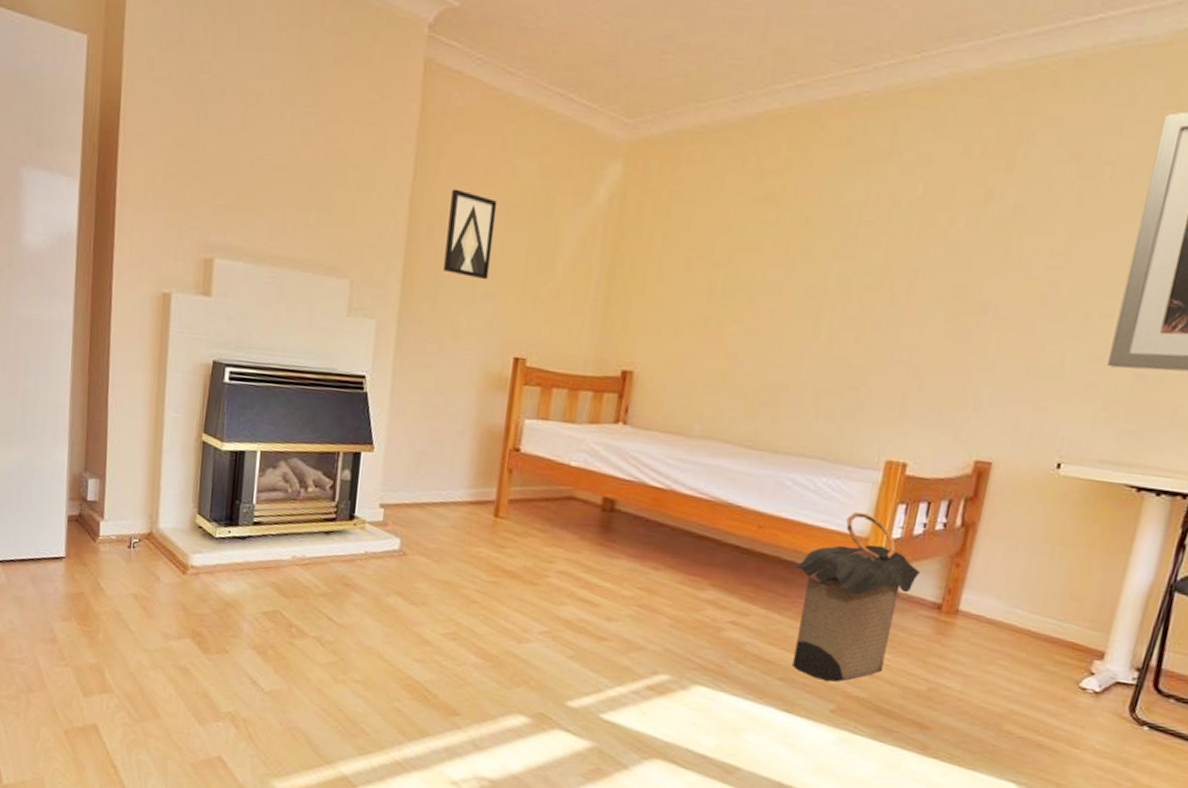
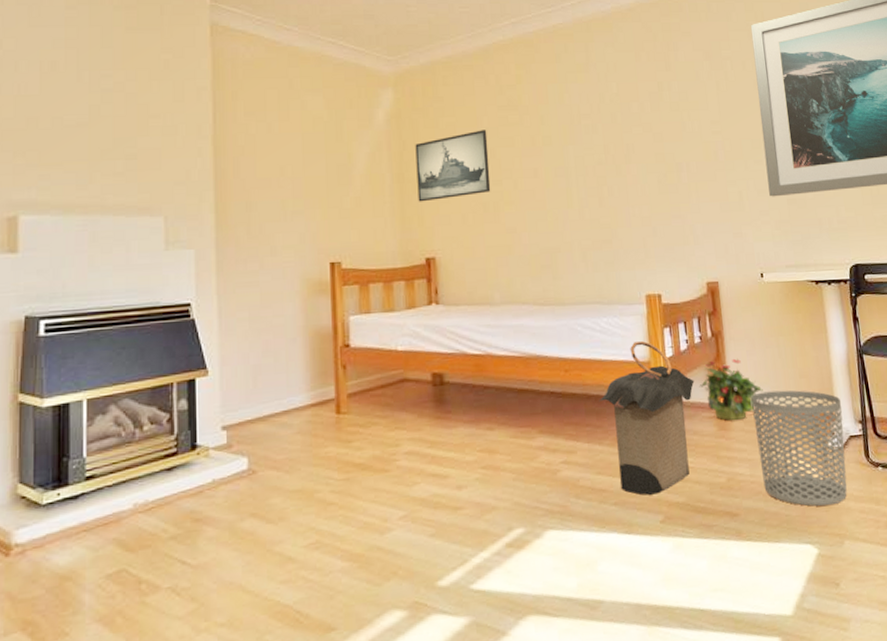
wall art: present [443,189,497,280] -> none [251,125,295,199]
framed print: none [626,225,730,305] -> present [415,130,491,202]
potted plant: none [924,554,1011,629] -> present [699,358,764,421]
waste bin: none [974,604,1119,751] -> present [751,390,847,506]

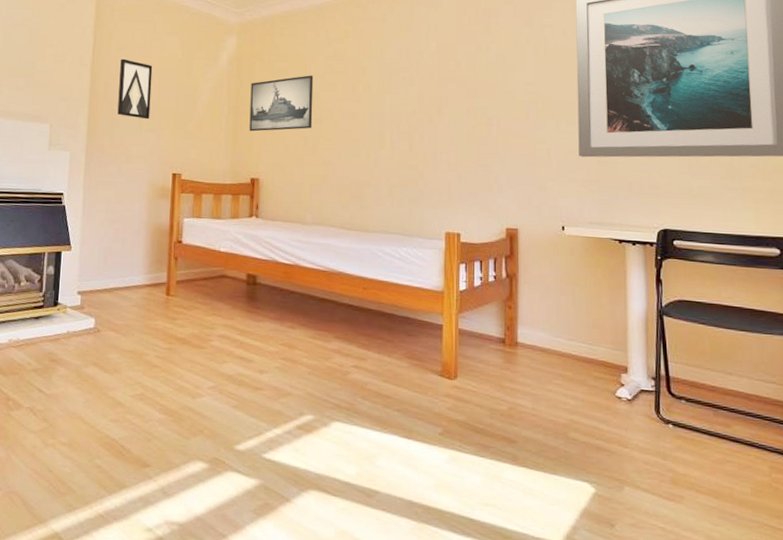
wall art: none [251,125,295,199] -> present [117,58,153,120]
laundry hamper: present [599,340,695,495] -> none [392,272,485,409]
potted plant: present [699,358,764,421] -> none [489,299,554,356]
waste bin: present [751,390,847,506] -> none [540,335,635,451]

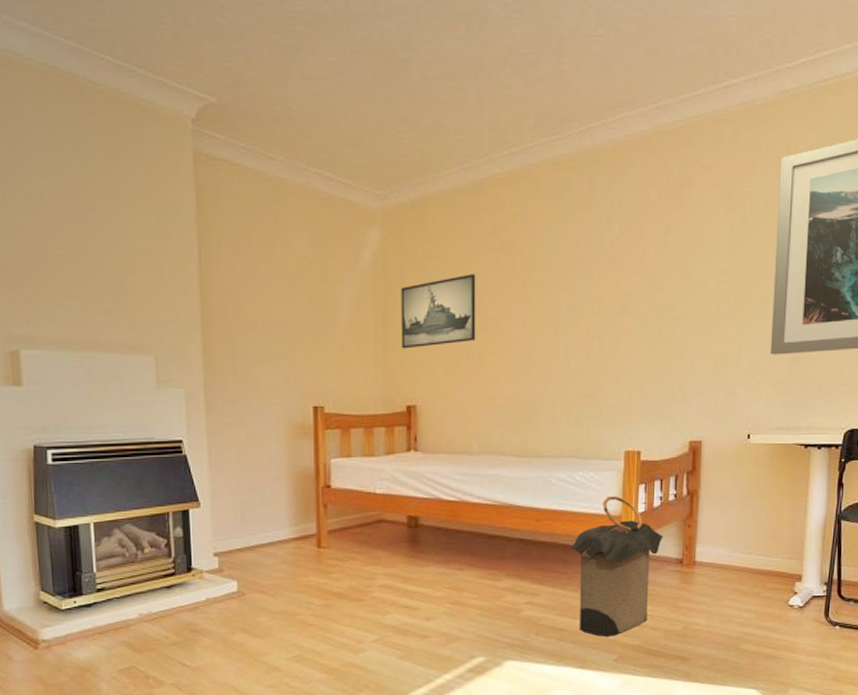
wall art: present [117,58,153,120] -> none [236,264,280,342]
laundry hamper: none [392,272,485,409] -> present [566,495,664,637]

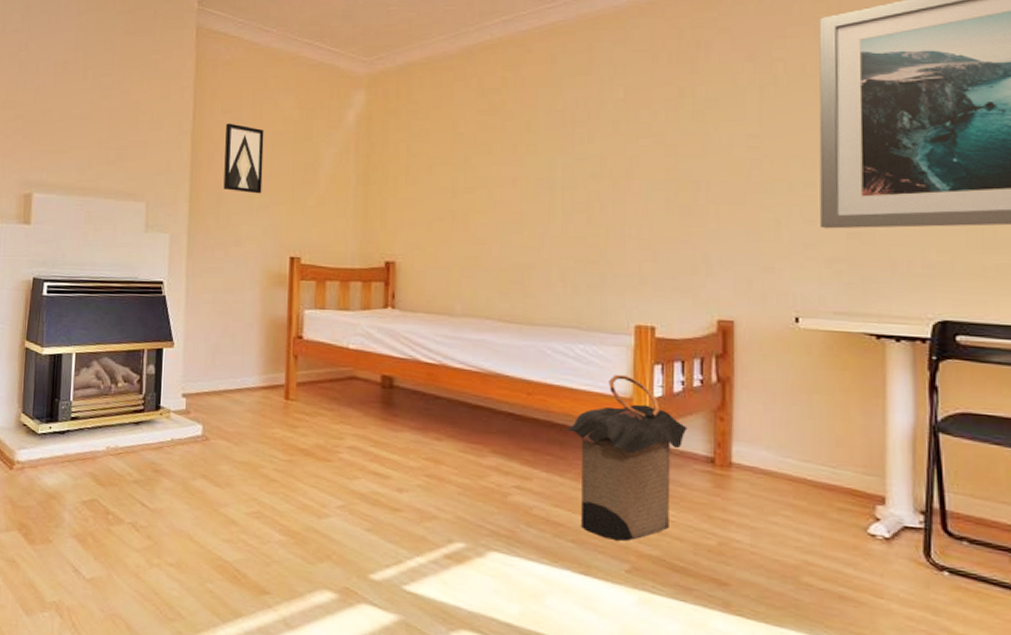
wall art: none [236,264,280,342] -> present [223,123,264,194]
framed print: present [401,274,476,349] -> none [382,135,463,205]

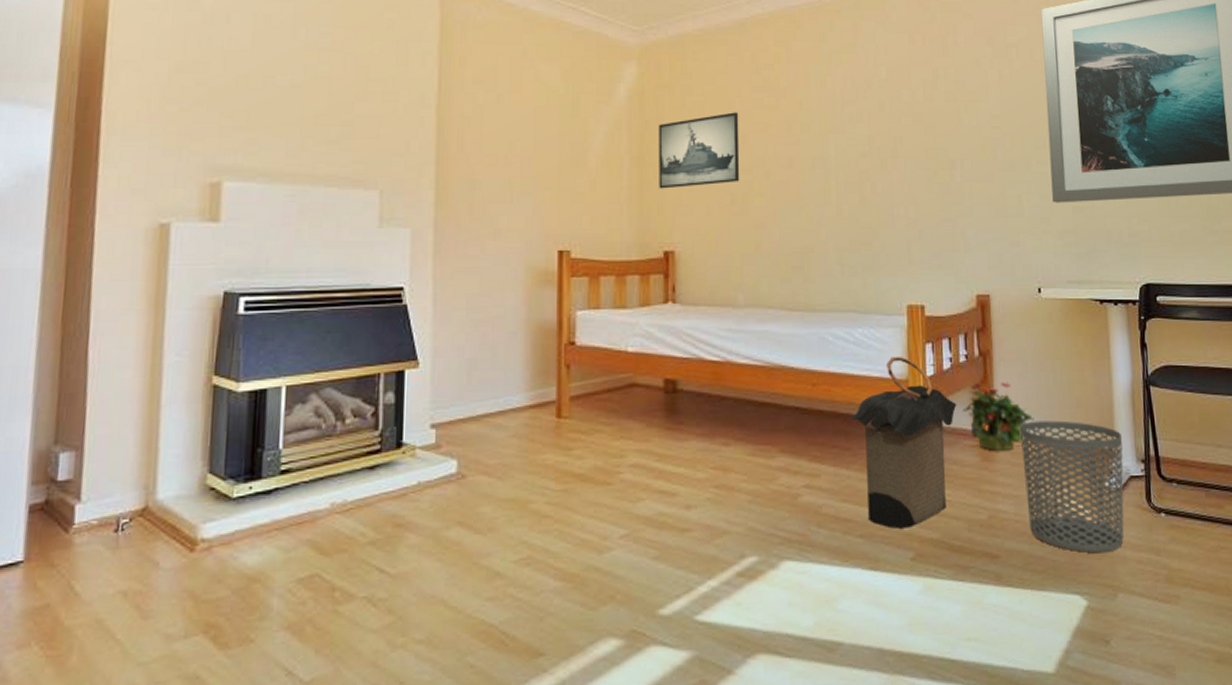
wall art: present [223,123,264,194] -> none [477,95,525,179]
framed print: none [382,135,463,205] -> present [658,112,740,189]
potted plant: none [693,409,781,481] -> present [962,381,1035,451]
waste bin: none [763,454,897,602] -> present [1020,420,1124,554]

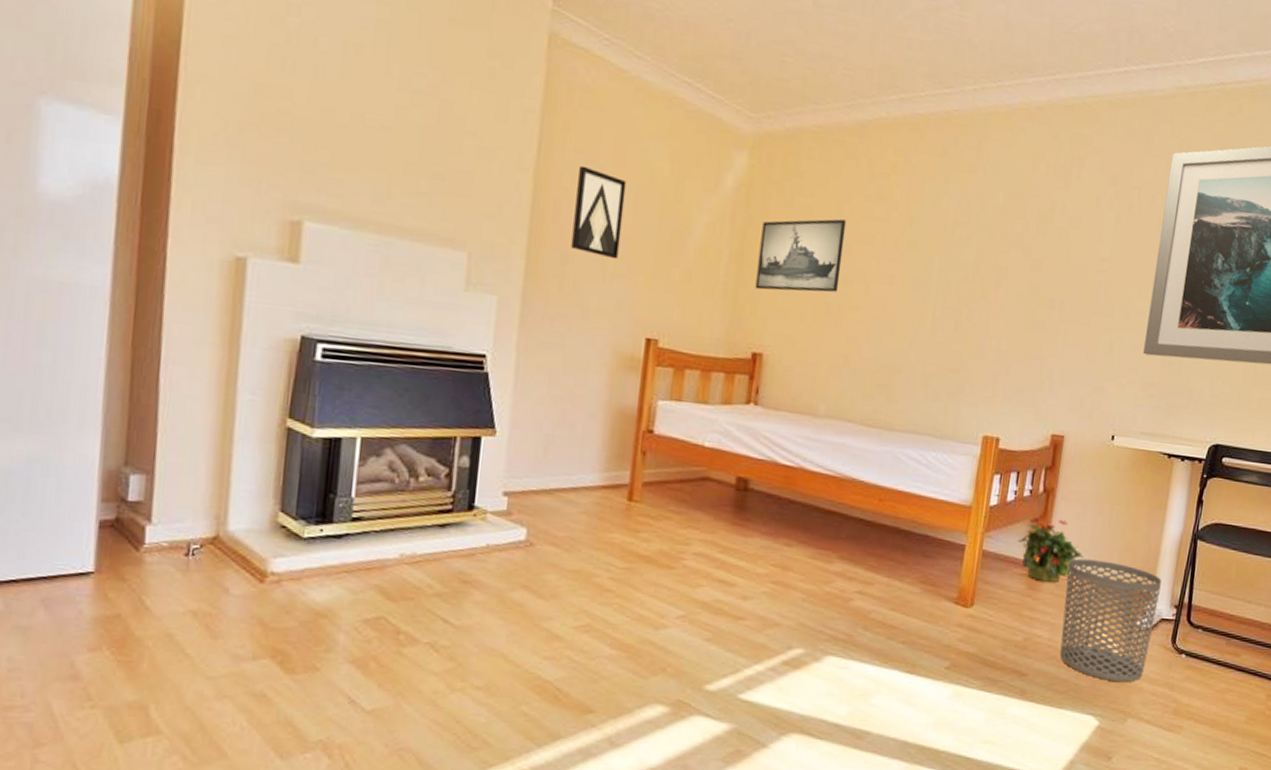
wall art: none [477,95,525,179] -> present [571,165,627,260]
laundry hamper: present [848,355,957,529] -> none [908,482,1014,640]

